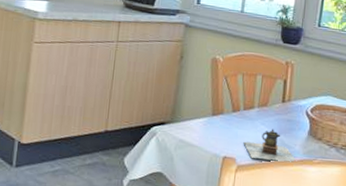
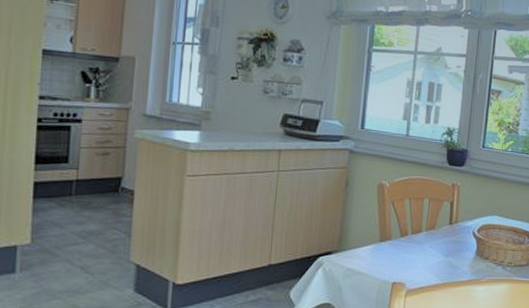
teapot: present [243,129,297,162] -> none [412,251,466,283]

